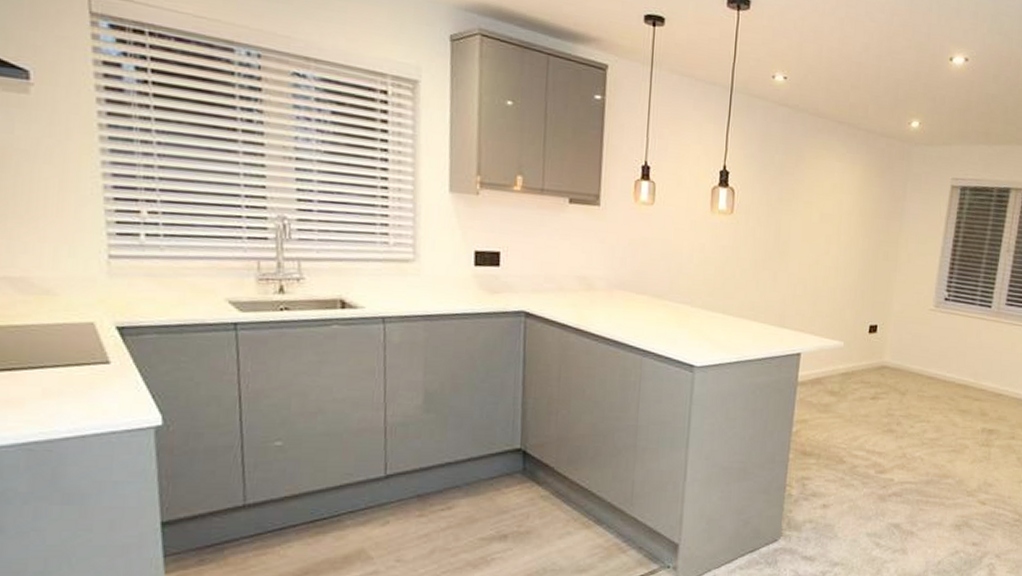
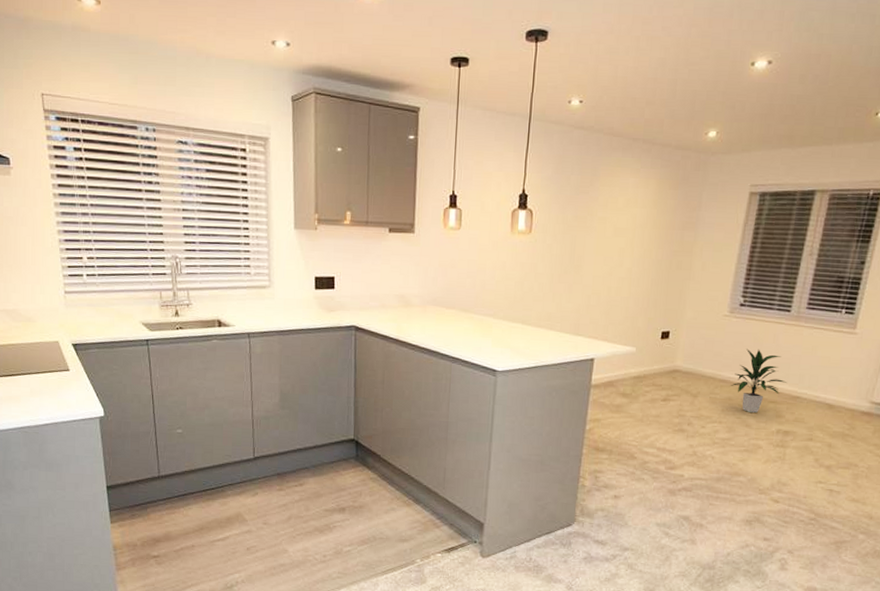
indoor plant: none [937,344,991,411] -> present [730,348,788,413]

